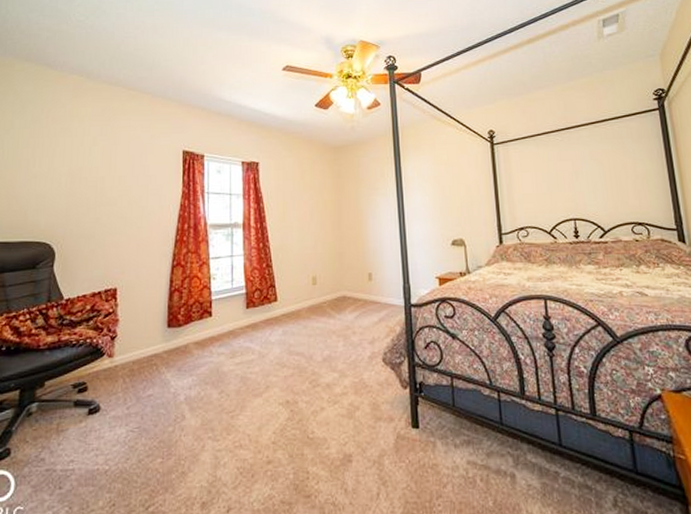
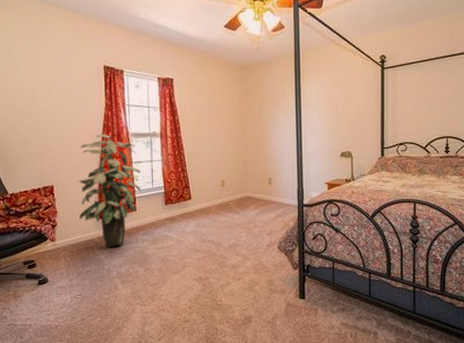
indoor plant: none [144,226,219,364] -> present [78,134,141,248]

